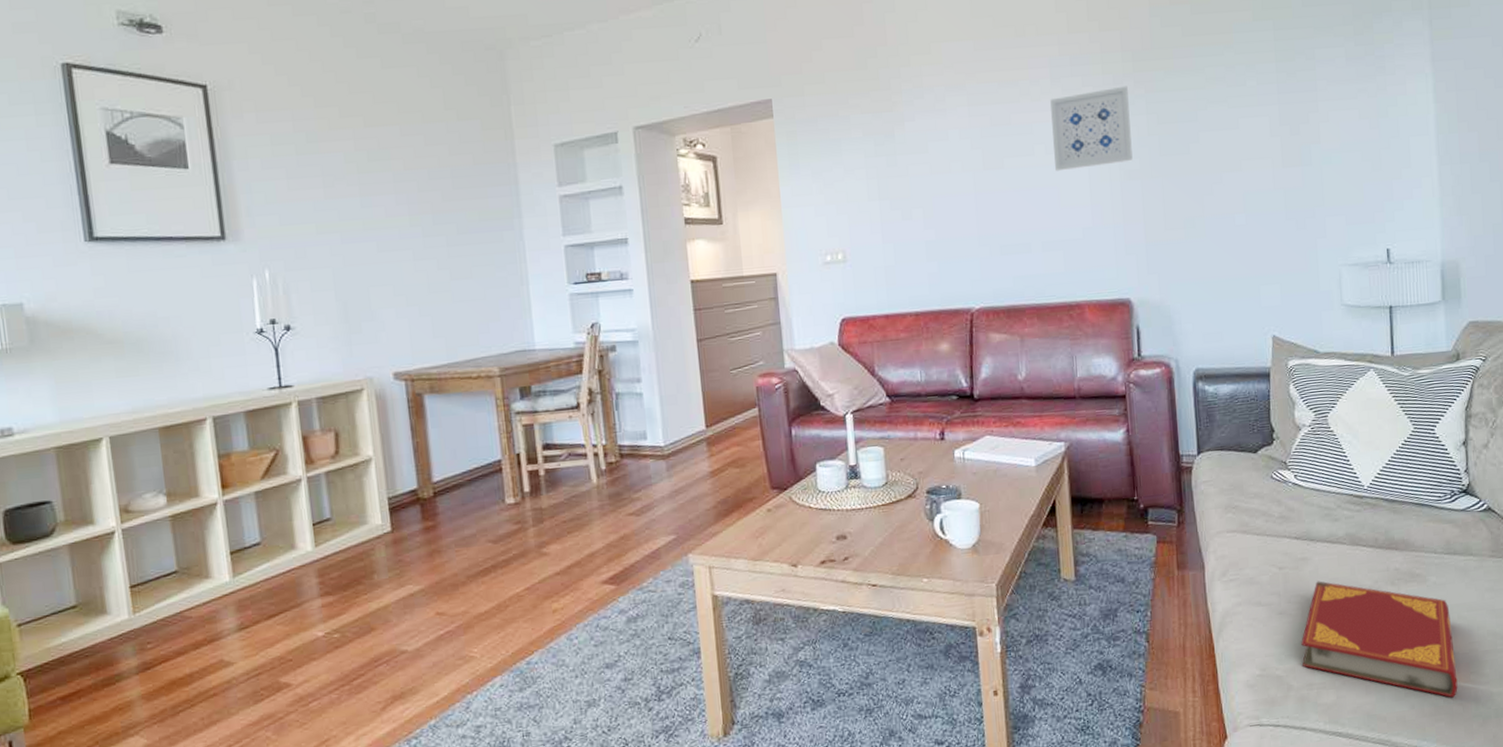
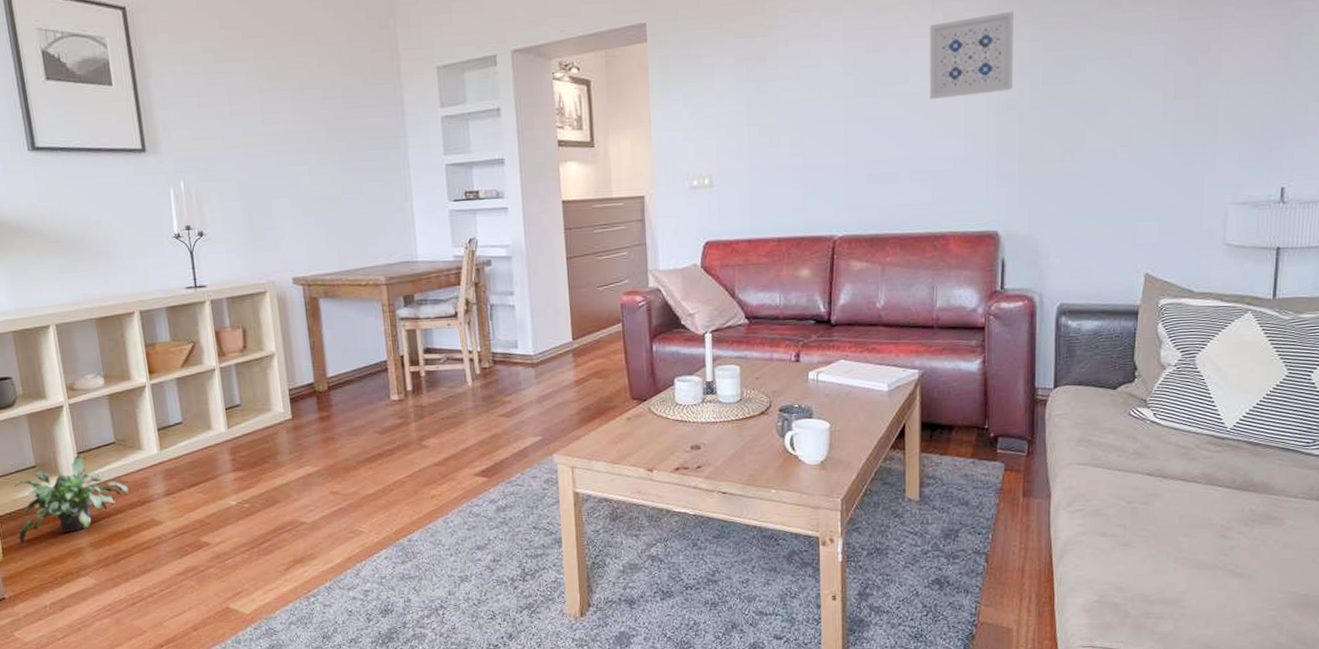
potted plant: none [48,589,194,704] -> present [14,455,129,545]
hardback book: present [1301,581,1458,698] -> none [1142,517,1304,637]

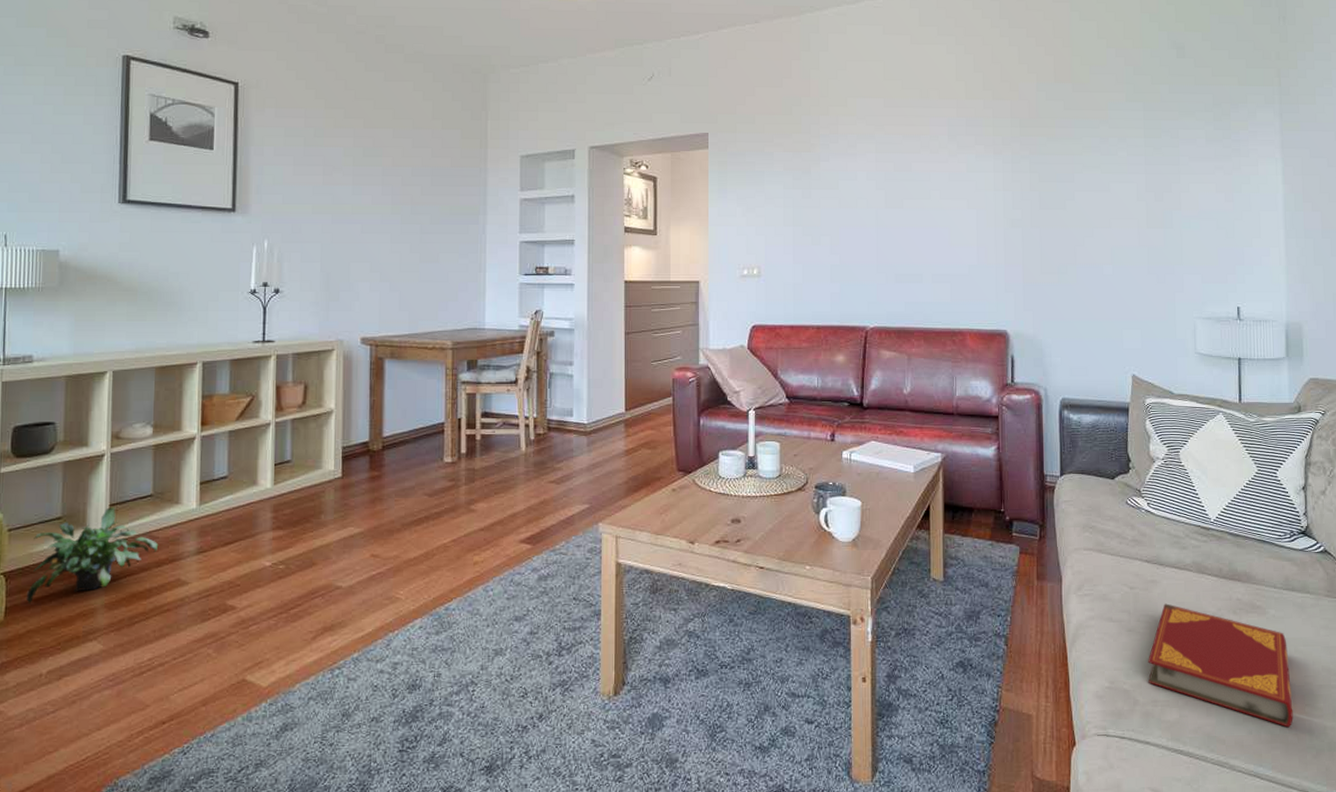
wall art: present [930,11,1013,100] -> none [947,147,1016,215]
hardback book: none [1142,517,1304,637] -> present [1148,603,1293,728]

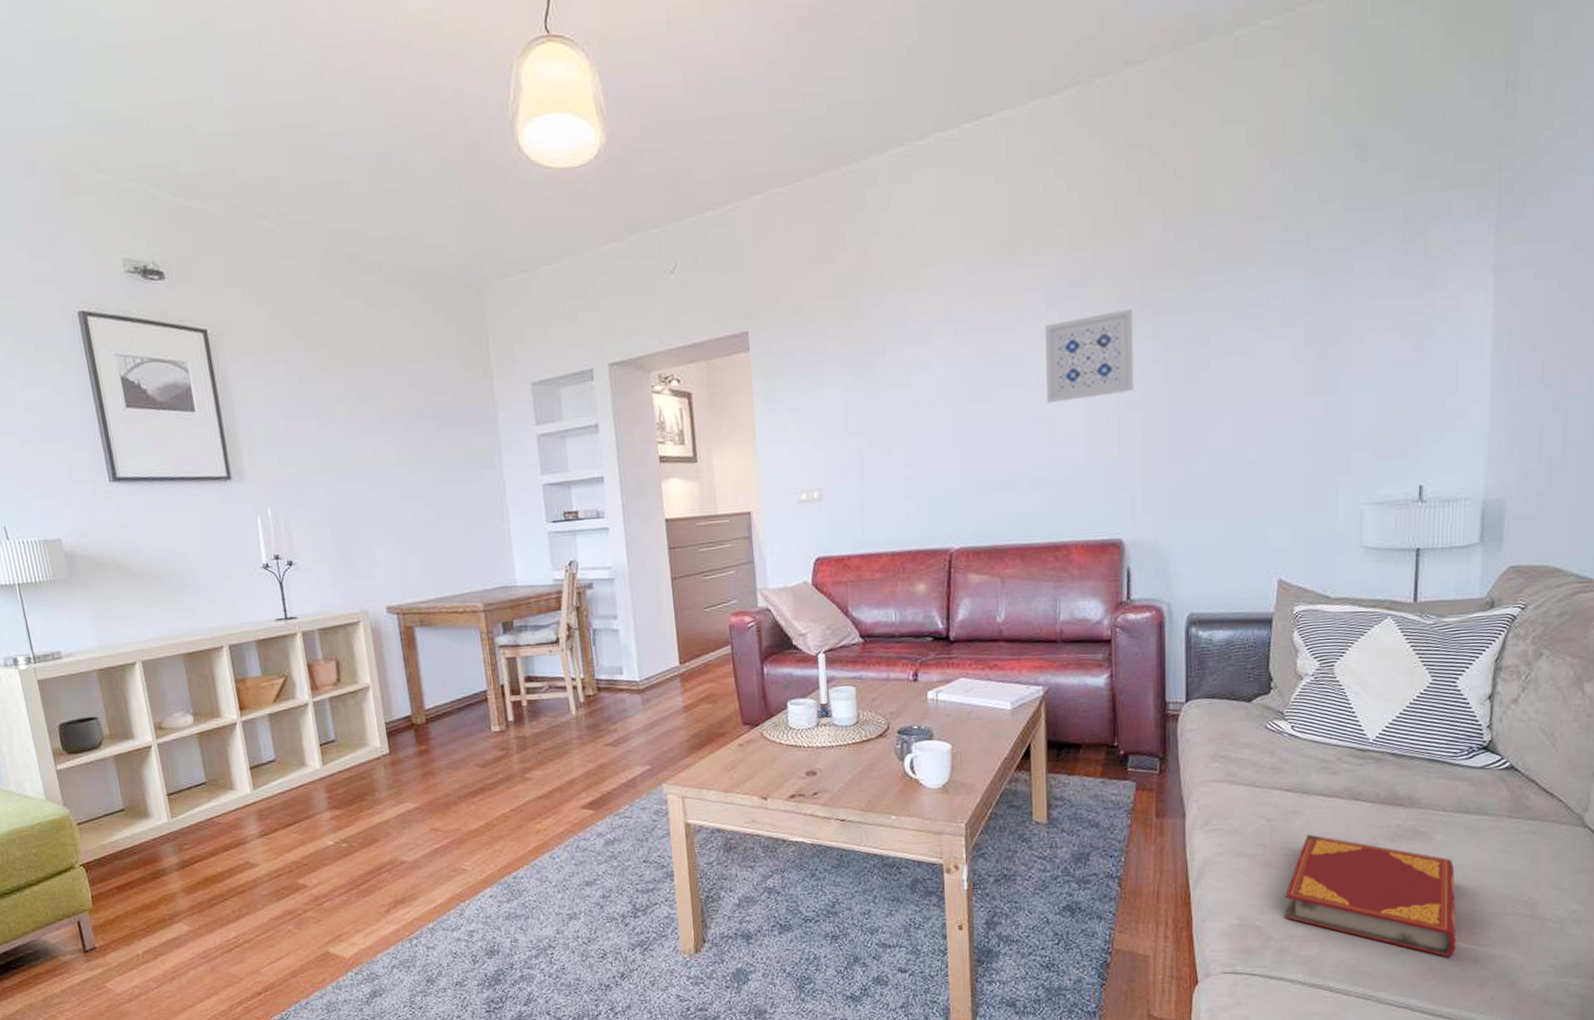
potted plant: present [27,507,159,605] -> none [103,796,222,892]
wall art: none [947,147,1016,215] -> present [1045,308,1134,404]

